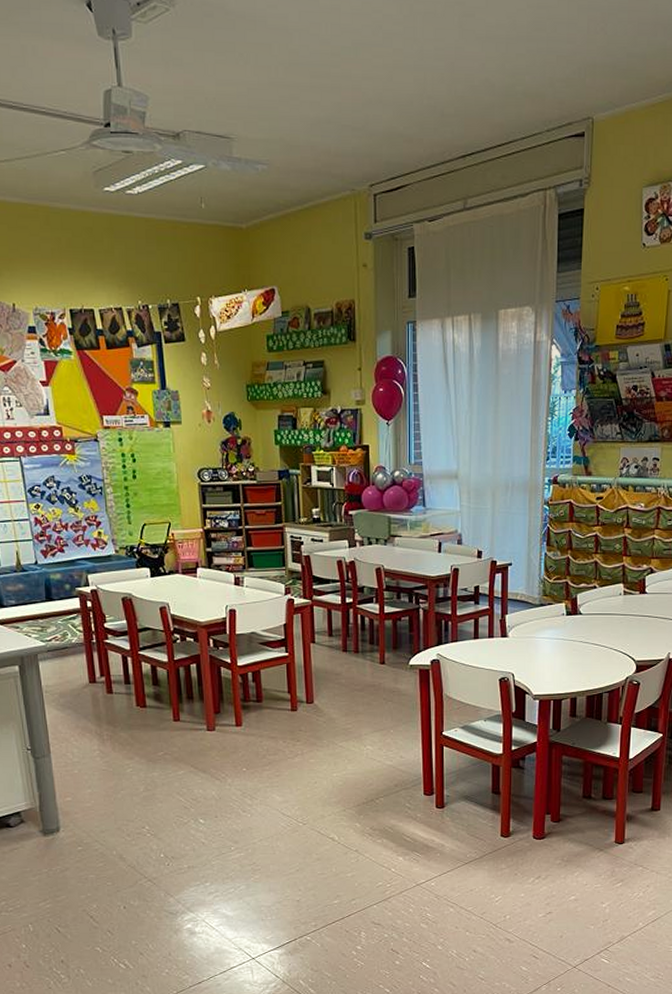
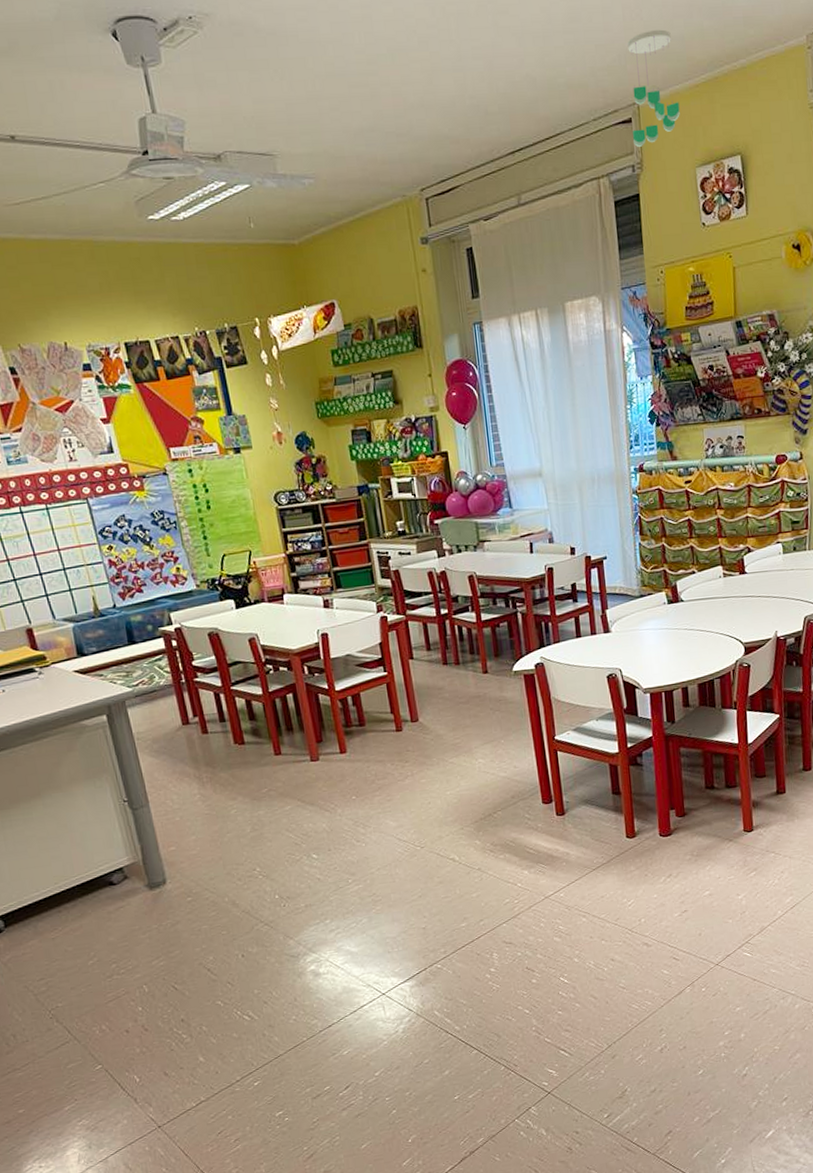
ceiling mobile: none [583,45,634,162] -> present [627,29,680,147]

